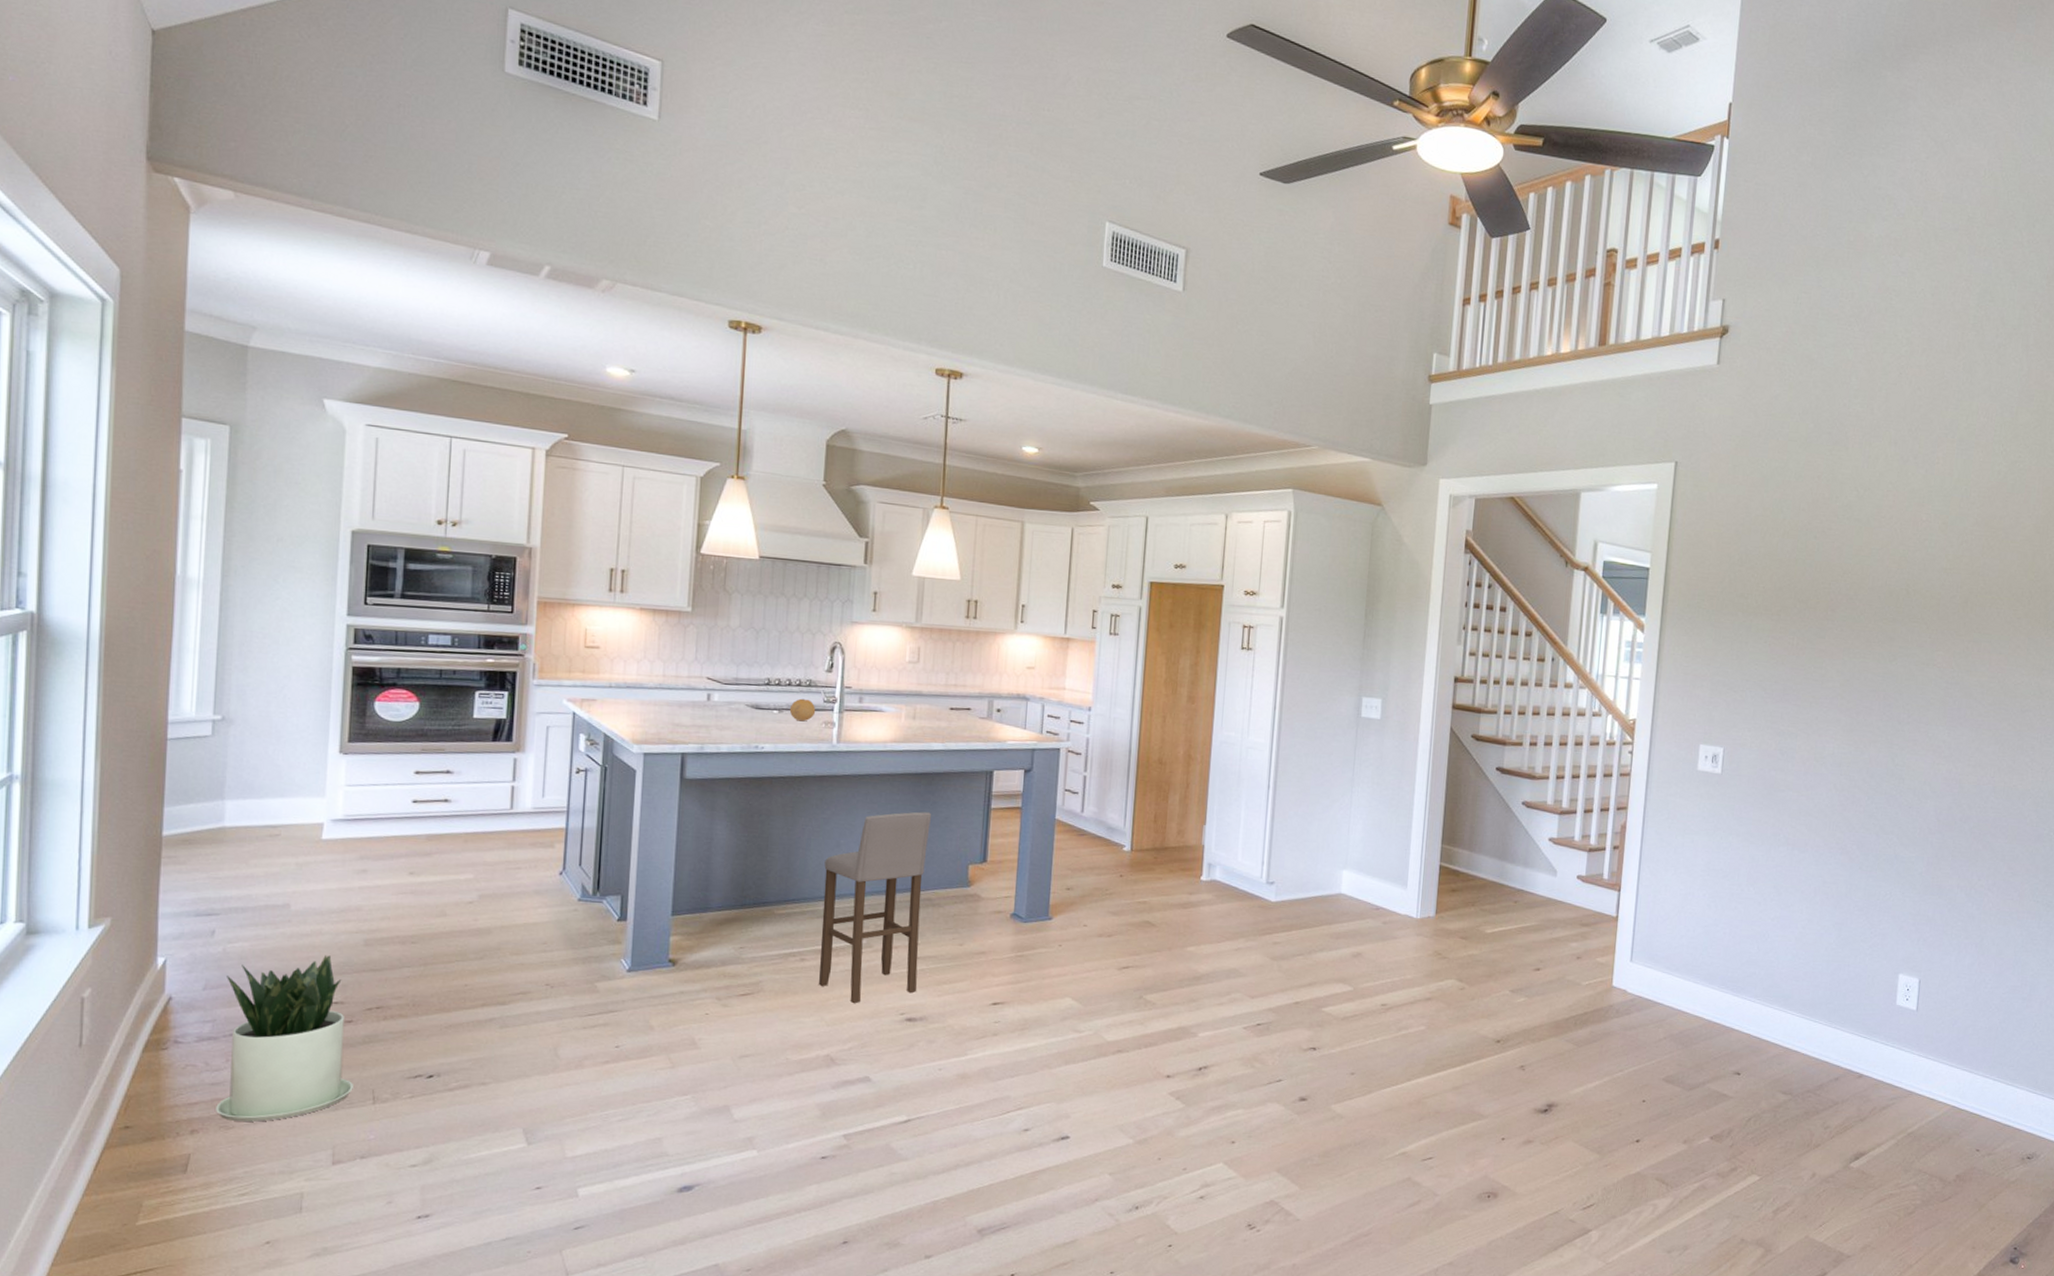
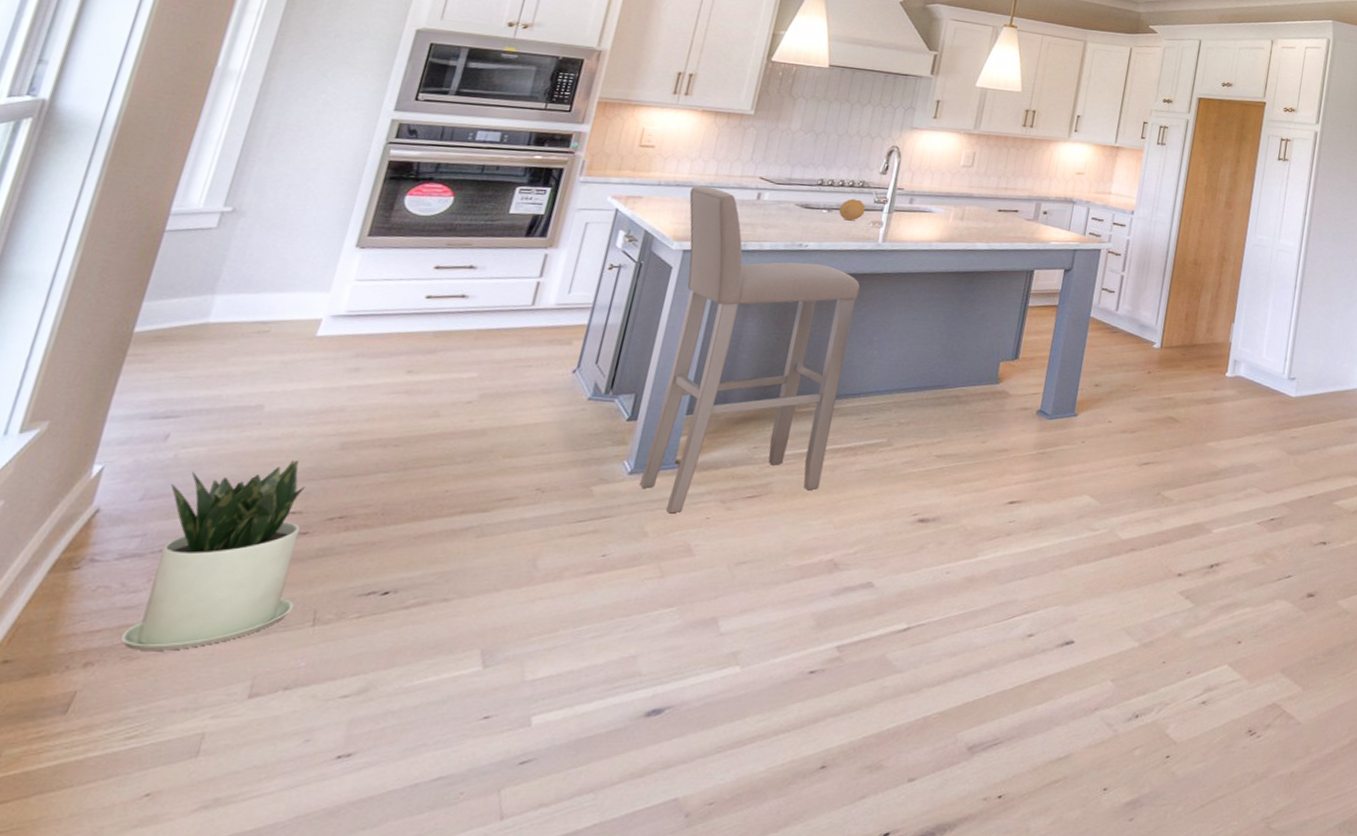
bar stool: none [638,687,821,1009] -> present [639,185,861,514]
bar stool: present [819,811,931,1003] -> none [832,309,968,504]

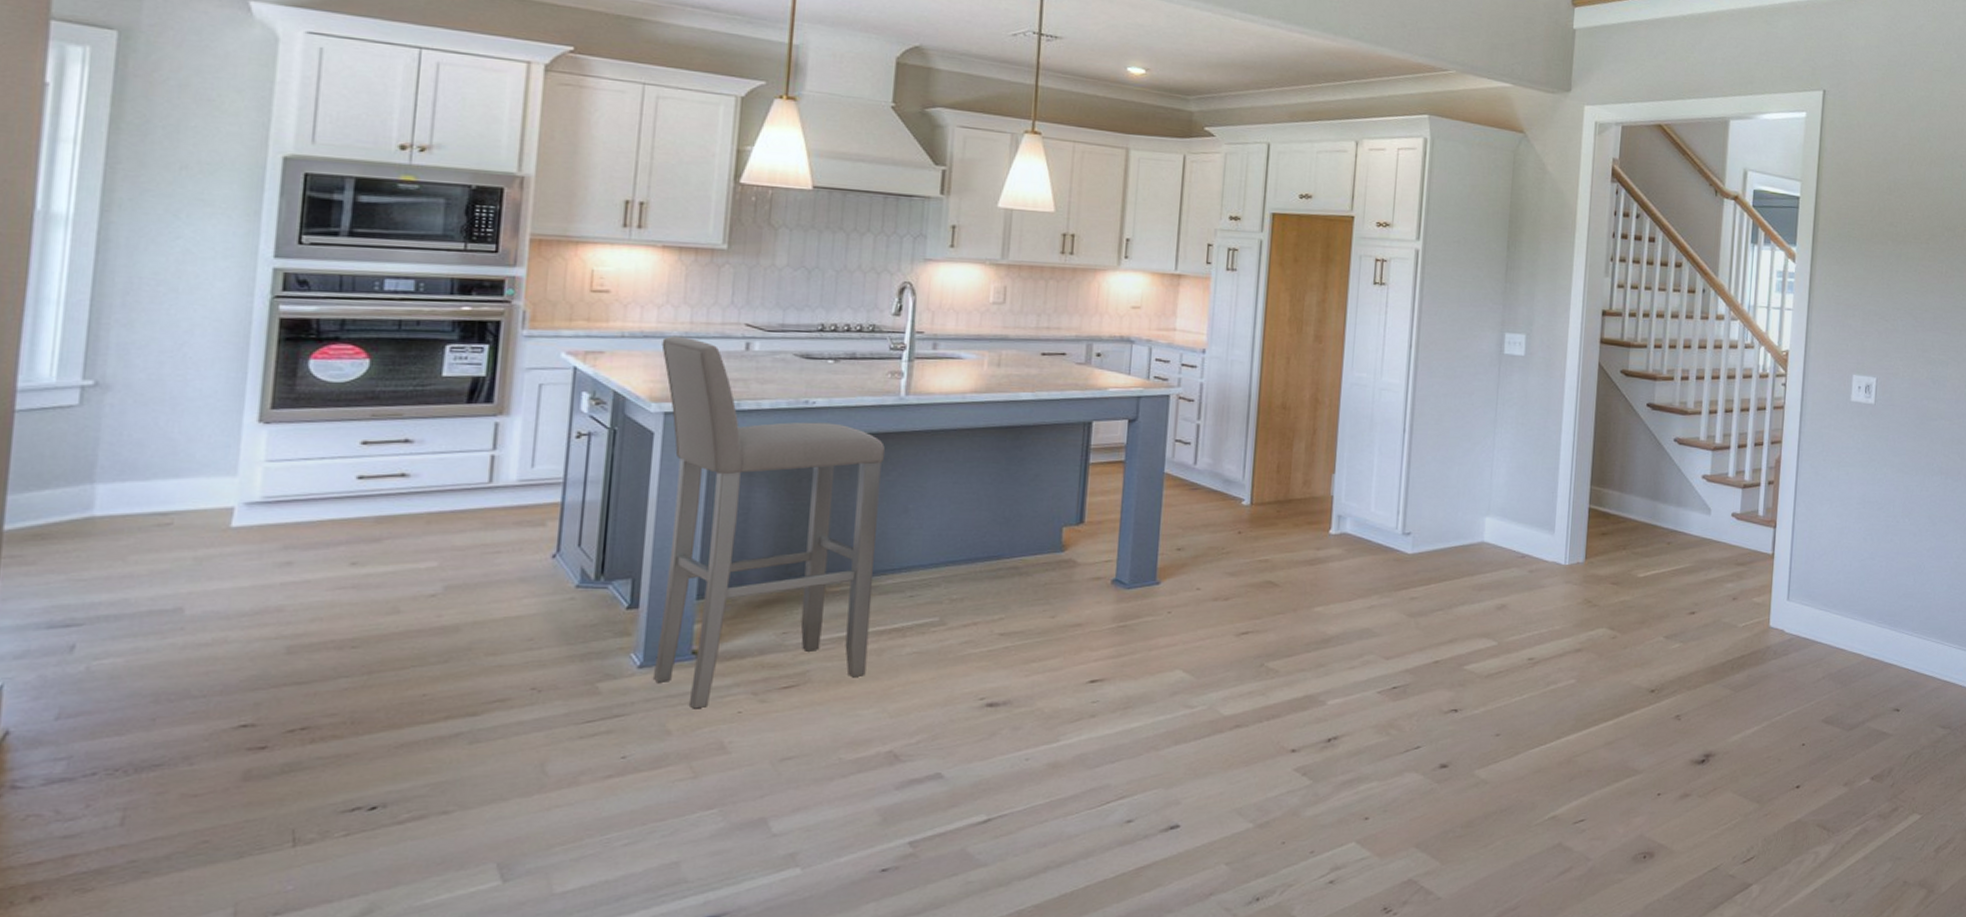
planter: present [121,460,306,651] -> none [68,668,266,881]
fruit: present [838,198,866,221] -> none [847,346,881,372]

